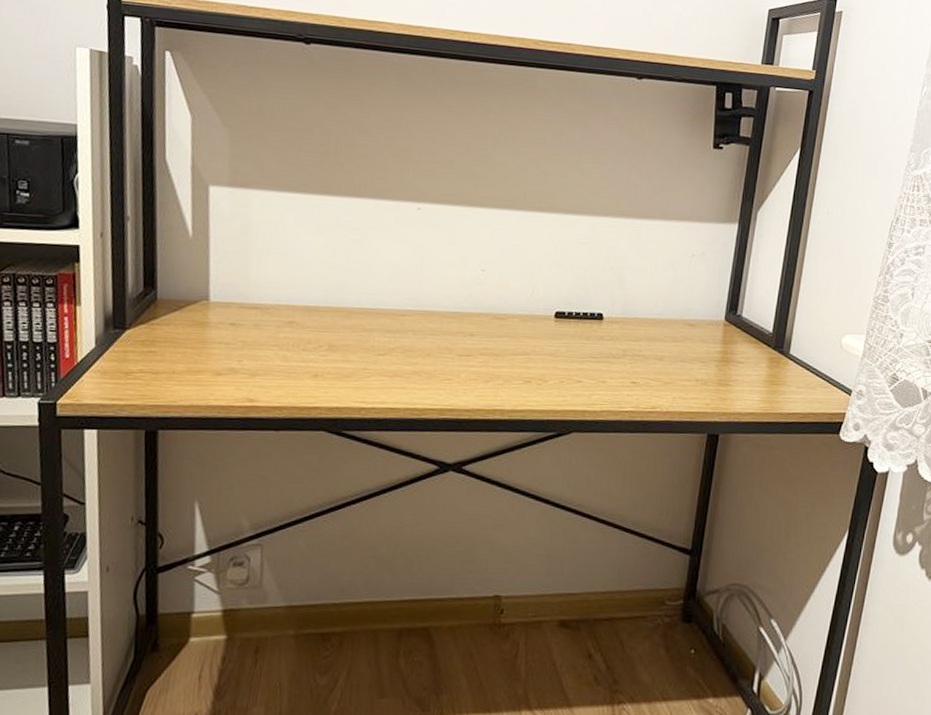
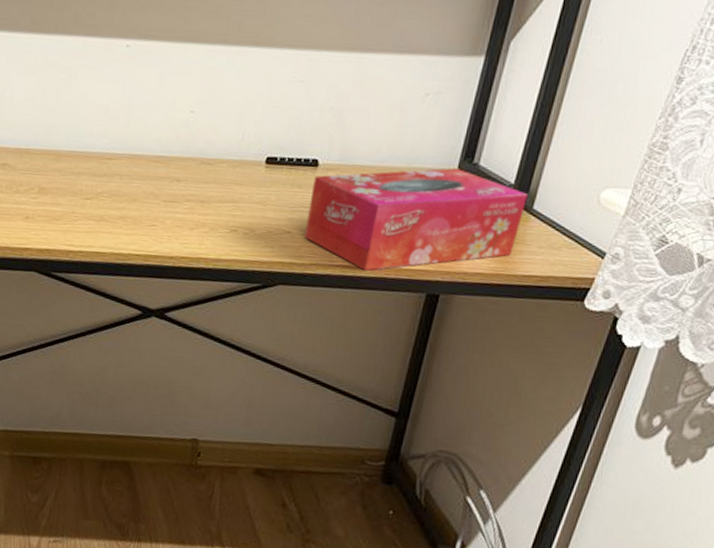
tissue box: none [594,319,784,416] -> present [304,168,528,272]

